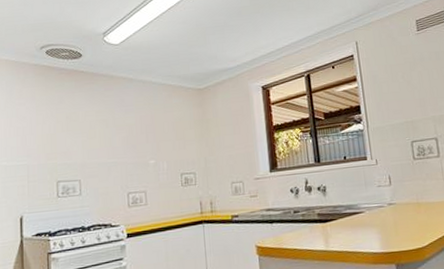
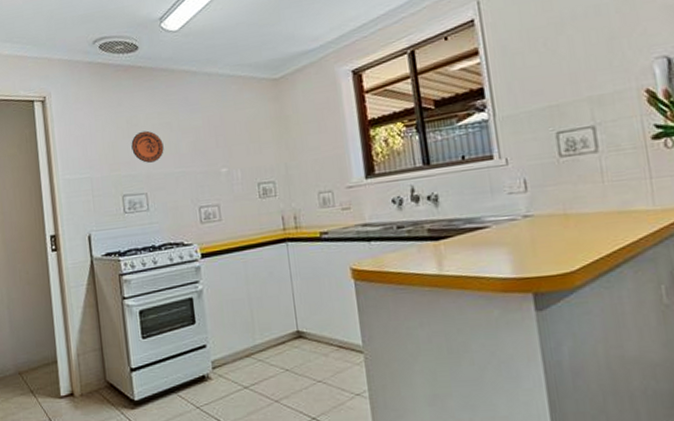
decorative plate: none [69,125,99,154] -> present [131,130,164,163]

